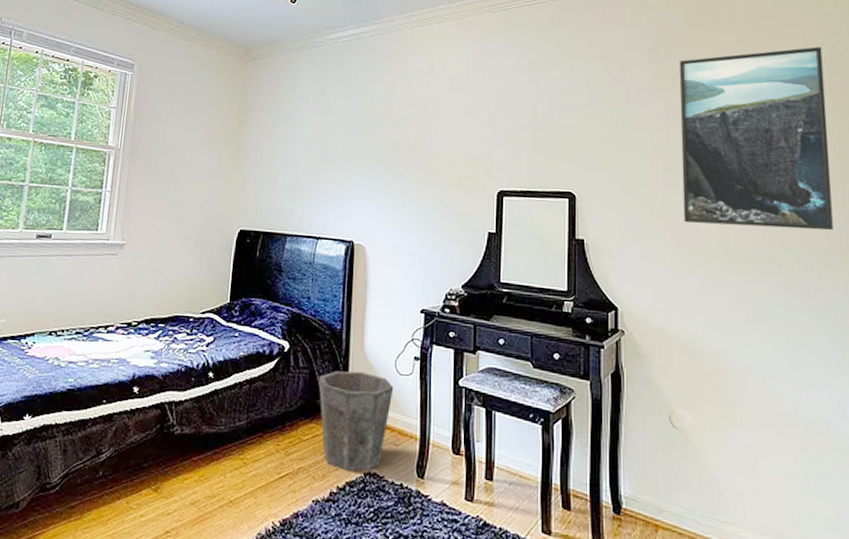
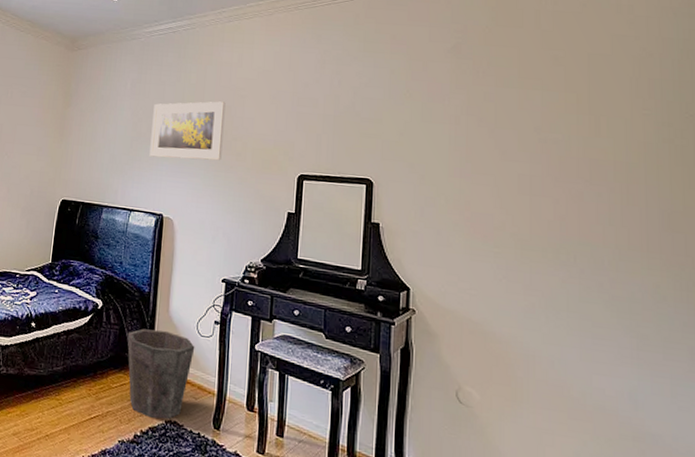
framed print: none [336,113,418,179] -> present [149,101,226,161]
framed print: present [679,47,833,231] -> none [479,47,634,227]

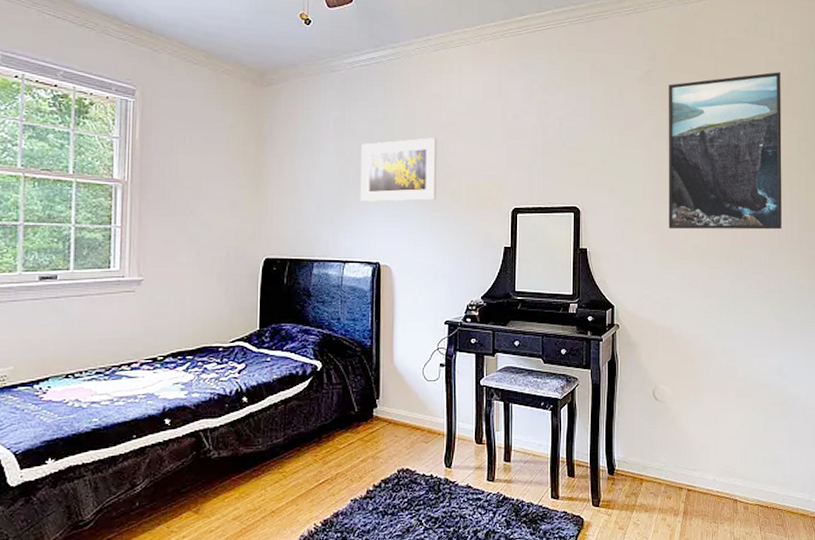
waste bin: present [127,328,195,420] -> none [351,381,422,470]
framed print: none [479,47,634,227] -> present [668,72,782,230]

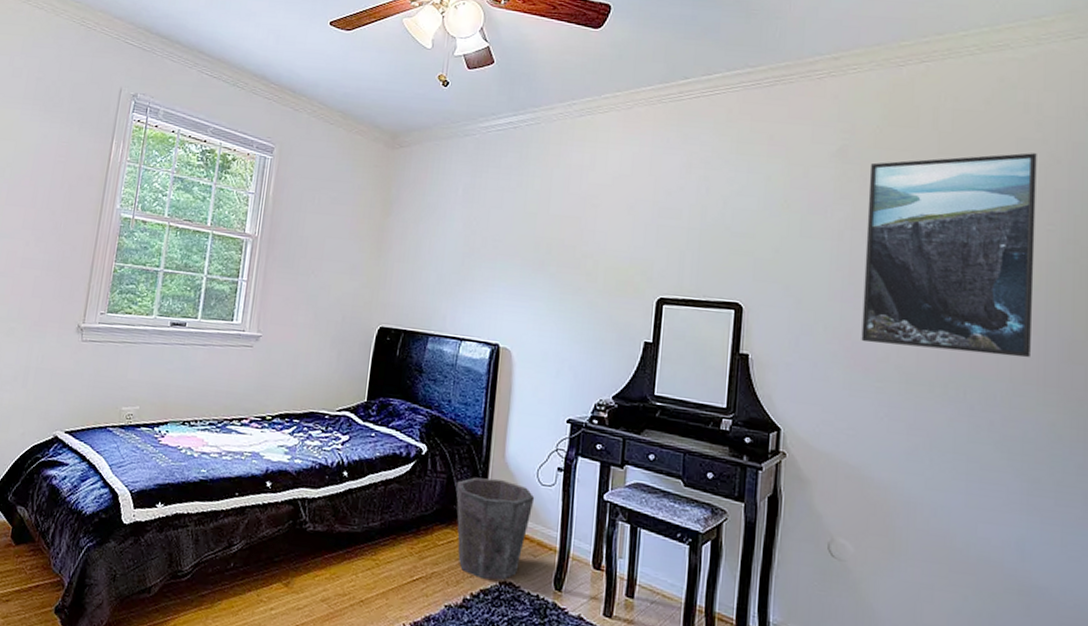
waste bin: none [351,381,422,470] -> present [456,477,535,581]
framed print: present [360,137,437,202] -> none [484,211,575,282]

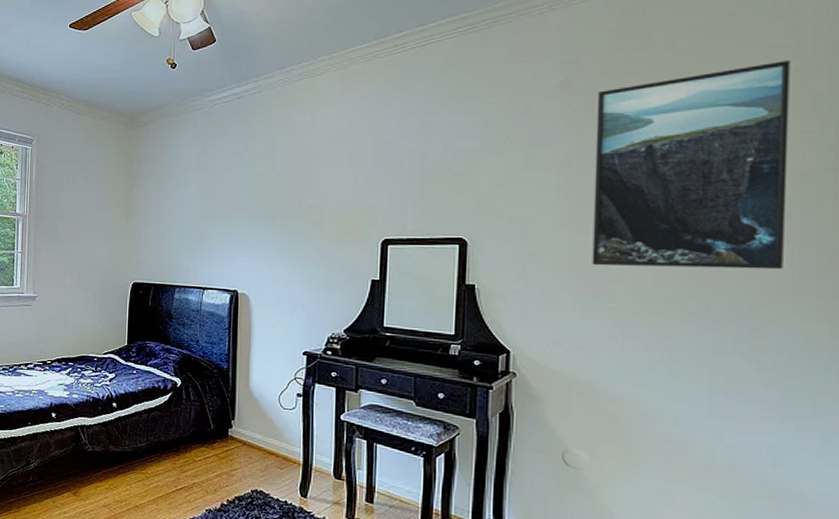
waste bin: present [456,477,535,581] -> none [208,404,278,489]

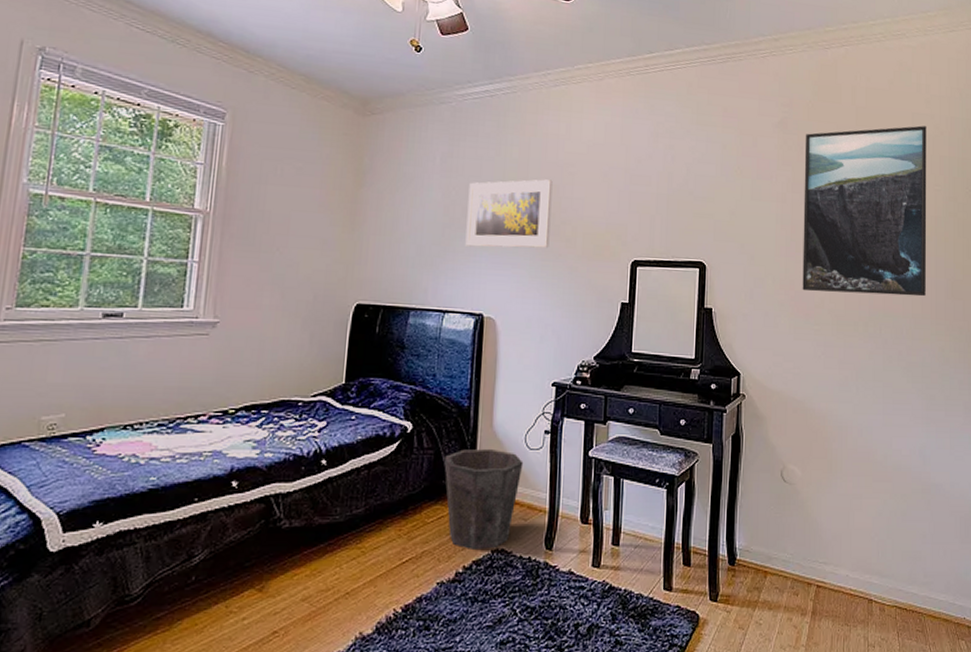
waste bin: none [208,404,278,489] -> present [444,448,524,549]
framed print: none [220,168,299,233] -> present [465,179,553,249]

